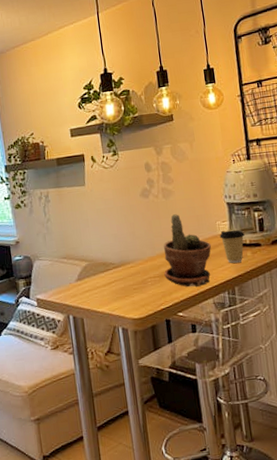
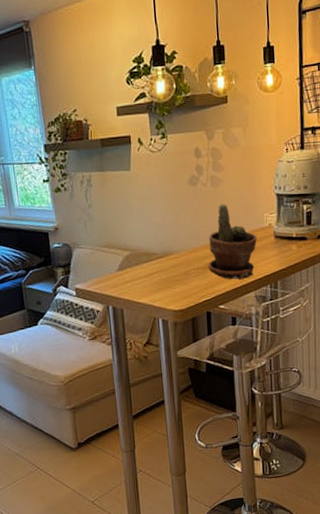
coffee cup: present [219,230,245,263] -> none [266,222,292,257]

